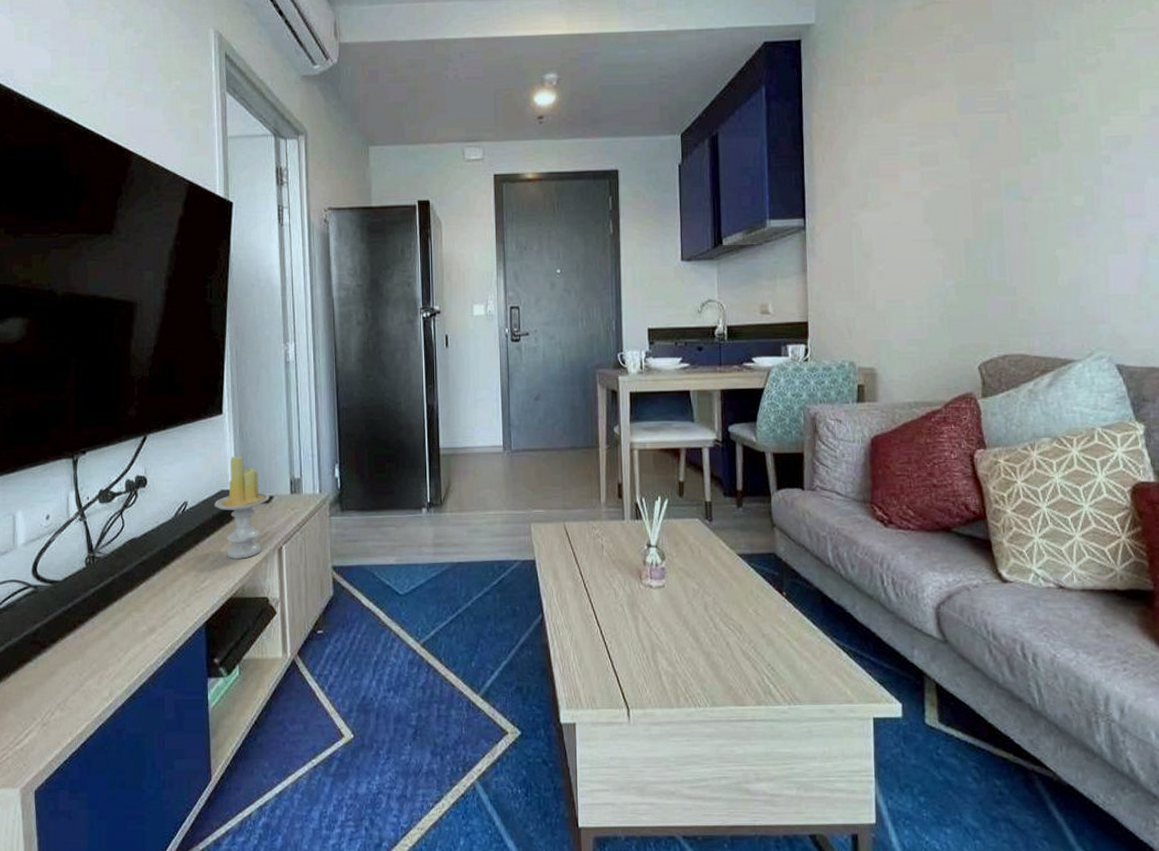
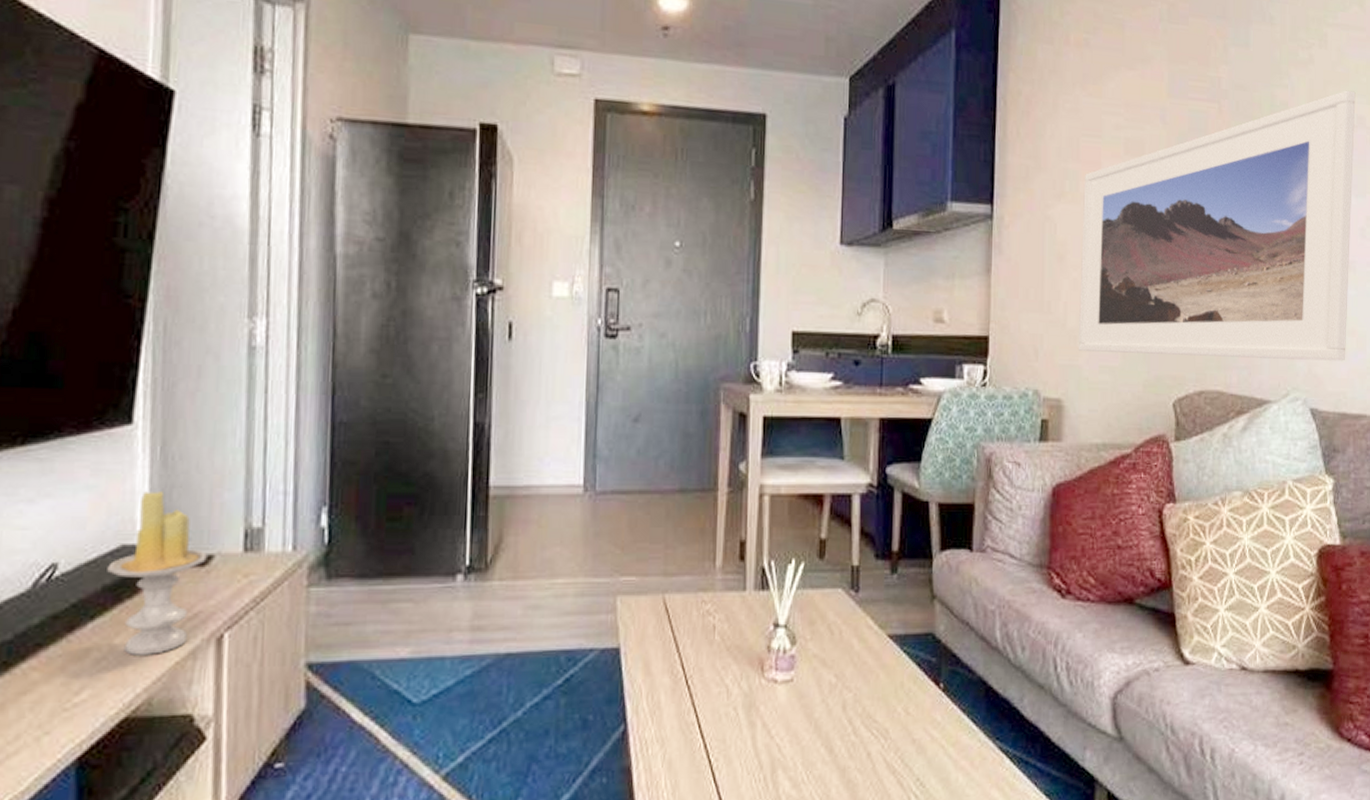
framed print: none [884,85,1151,328] -> present [1078,90,1356,361]

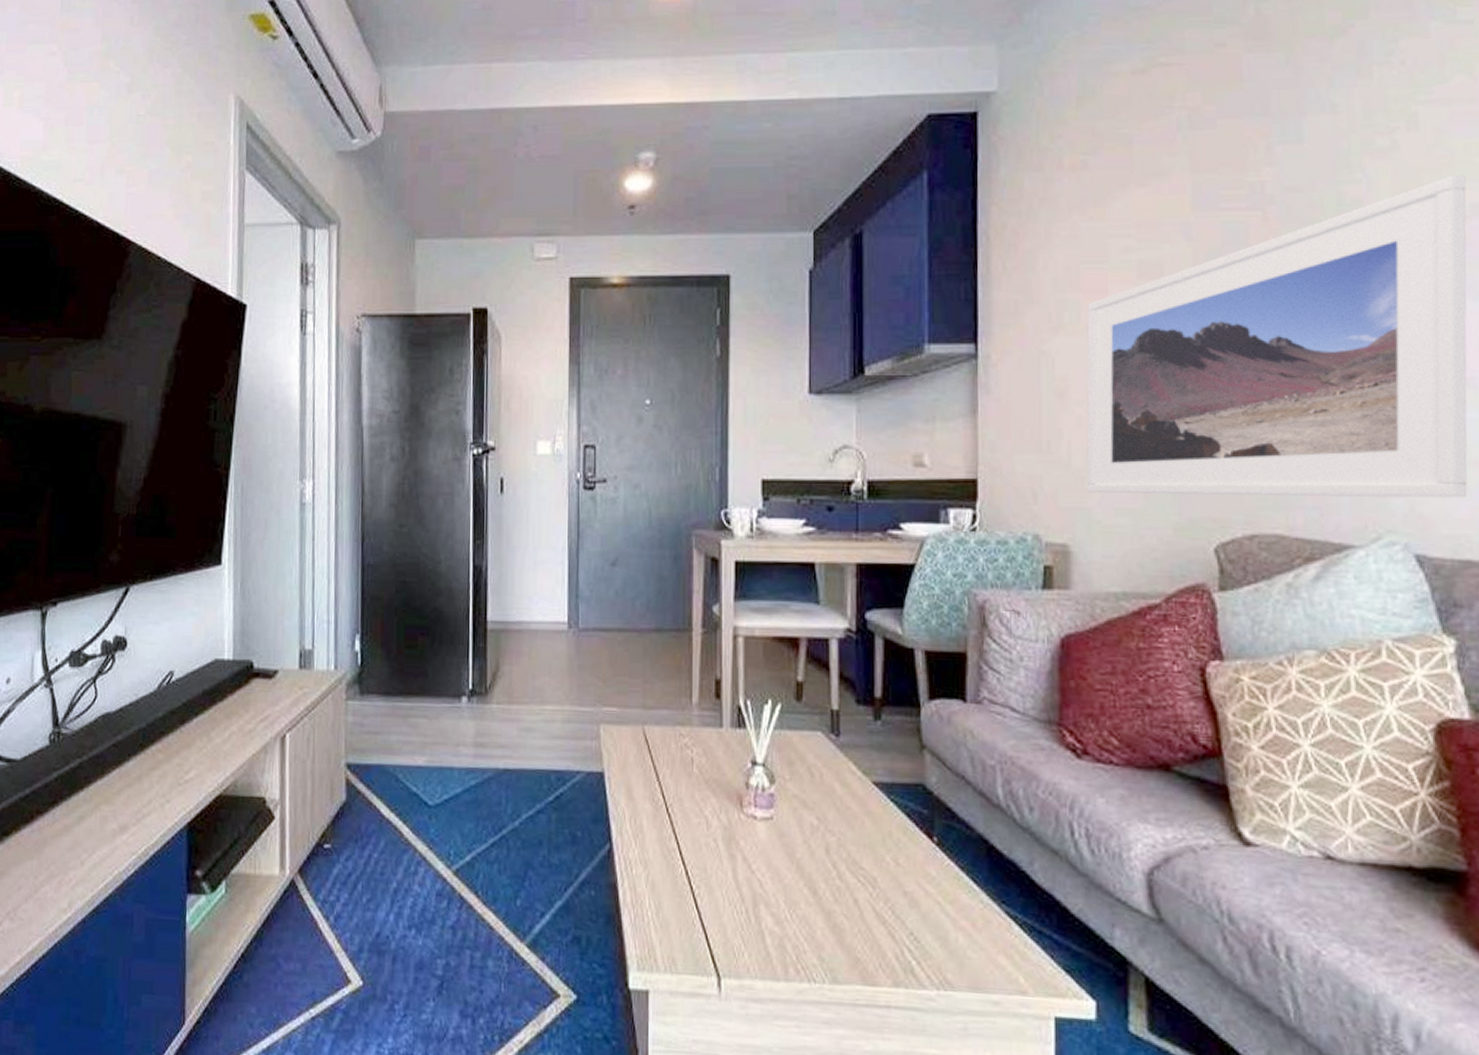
candle: present [107,492,207,655] -> none [206,618,273,747]

